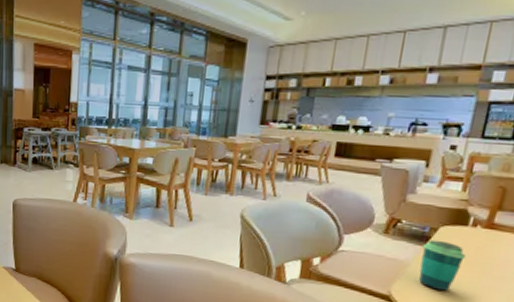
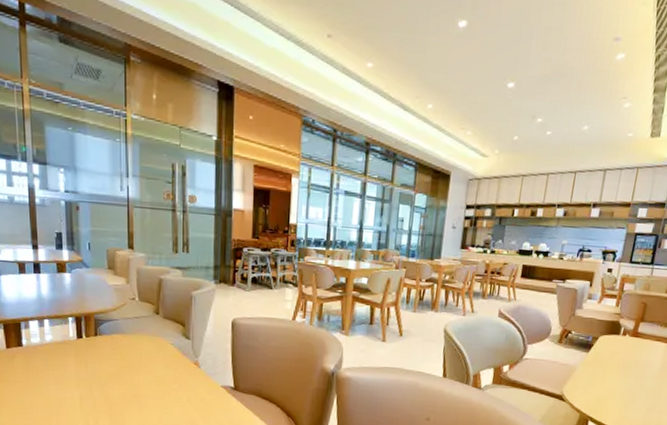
cup: present [419,239,467,292] -> none [584,347,619,390]

